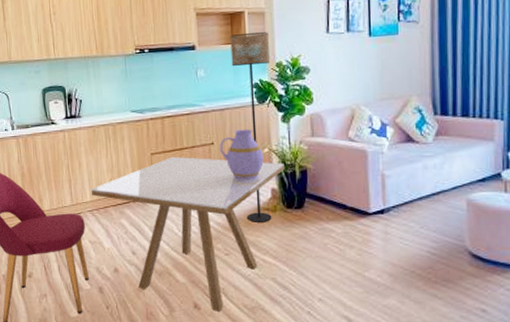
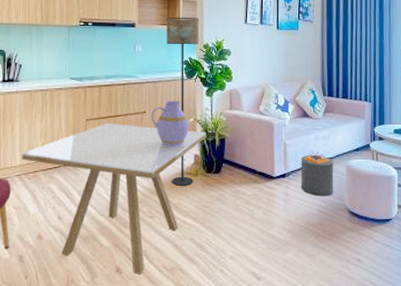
trash can: none [404,181,450,236] -> present [301,150,334,197]

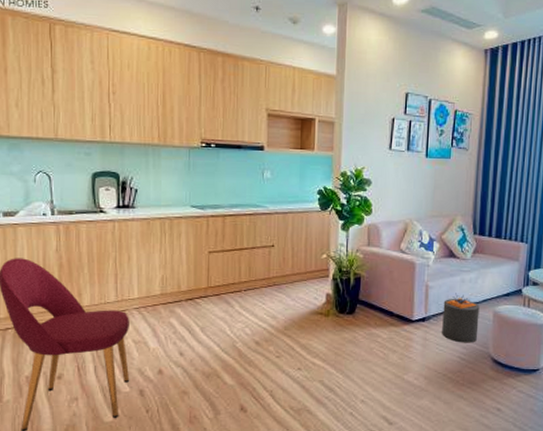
dining table: present [22,123,206,275] -> none [140,256,340,414]
pitcher: present [151,100,189,146] -> none [280,233,321,284]
floor lamp: present [166,16,198,186] -> none [298,139,336,326]

